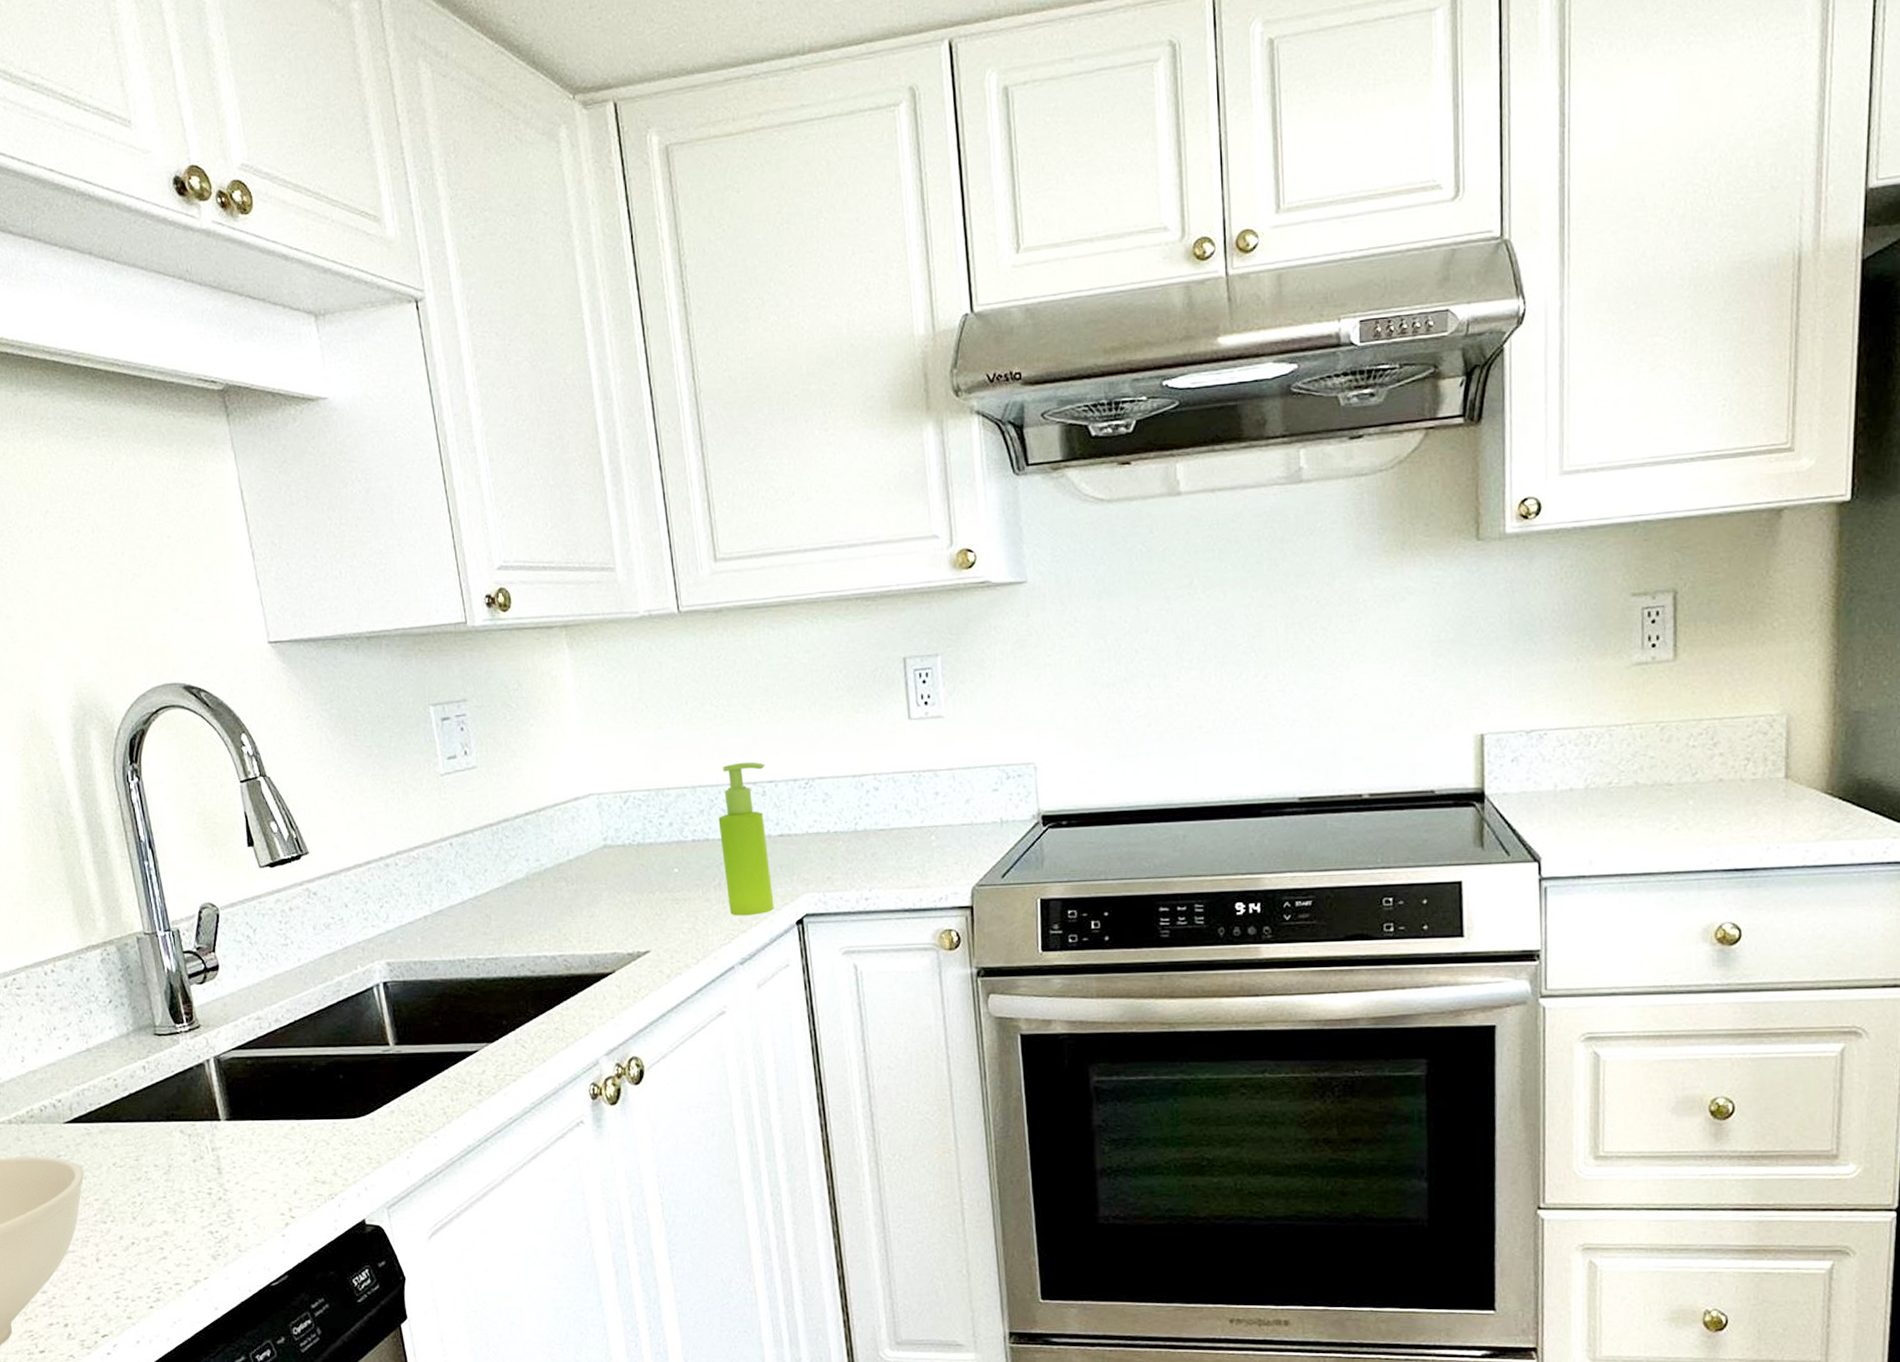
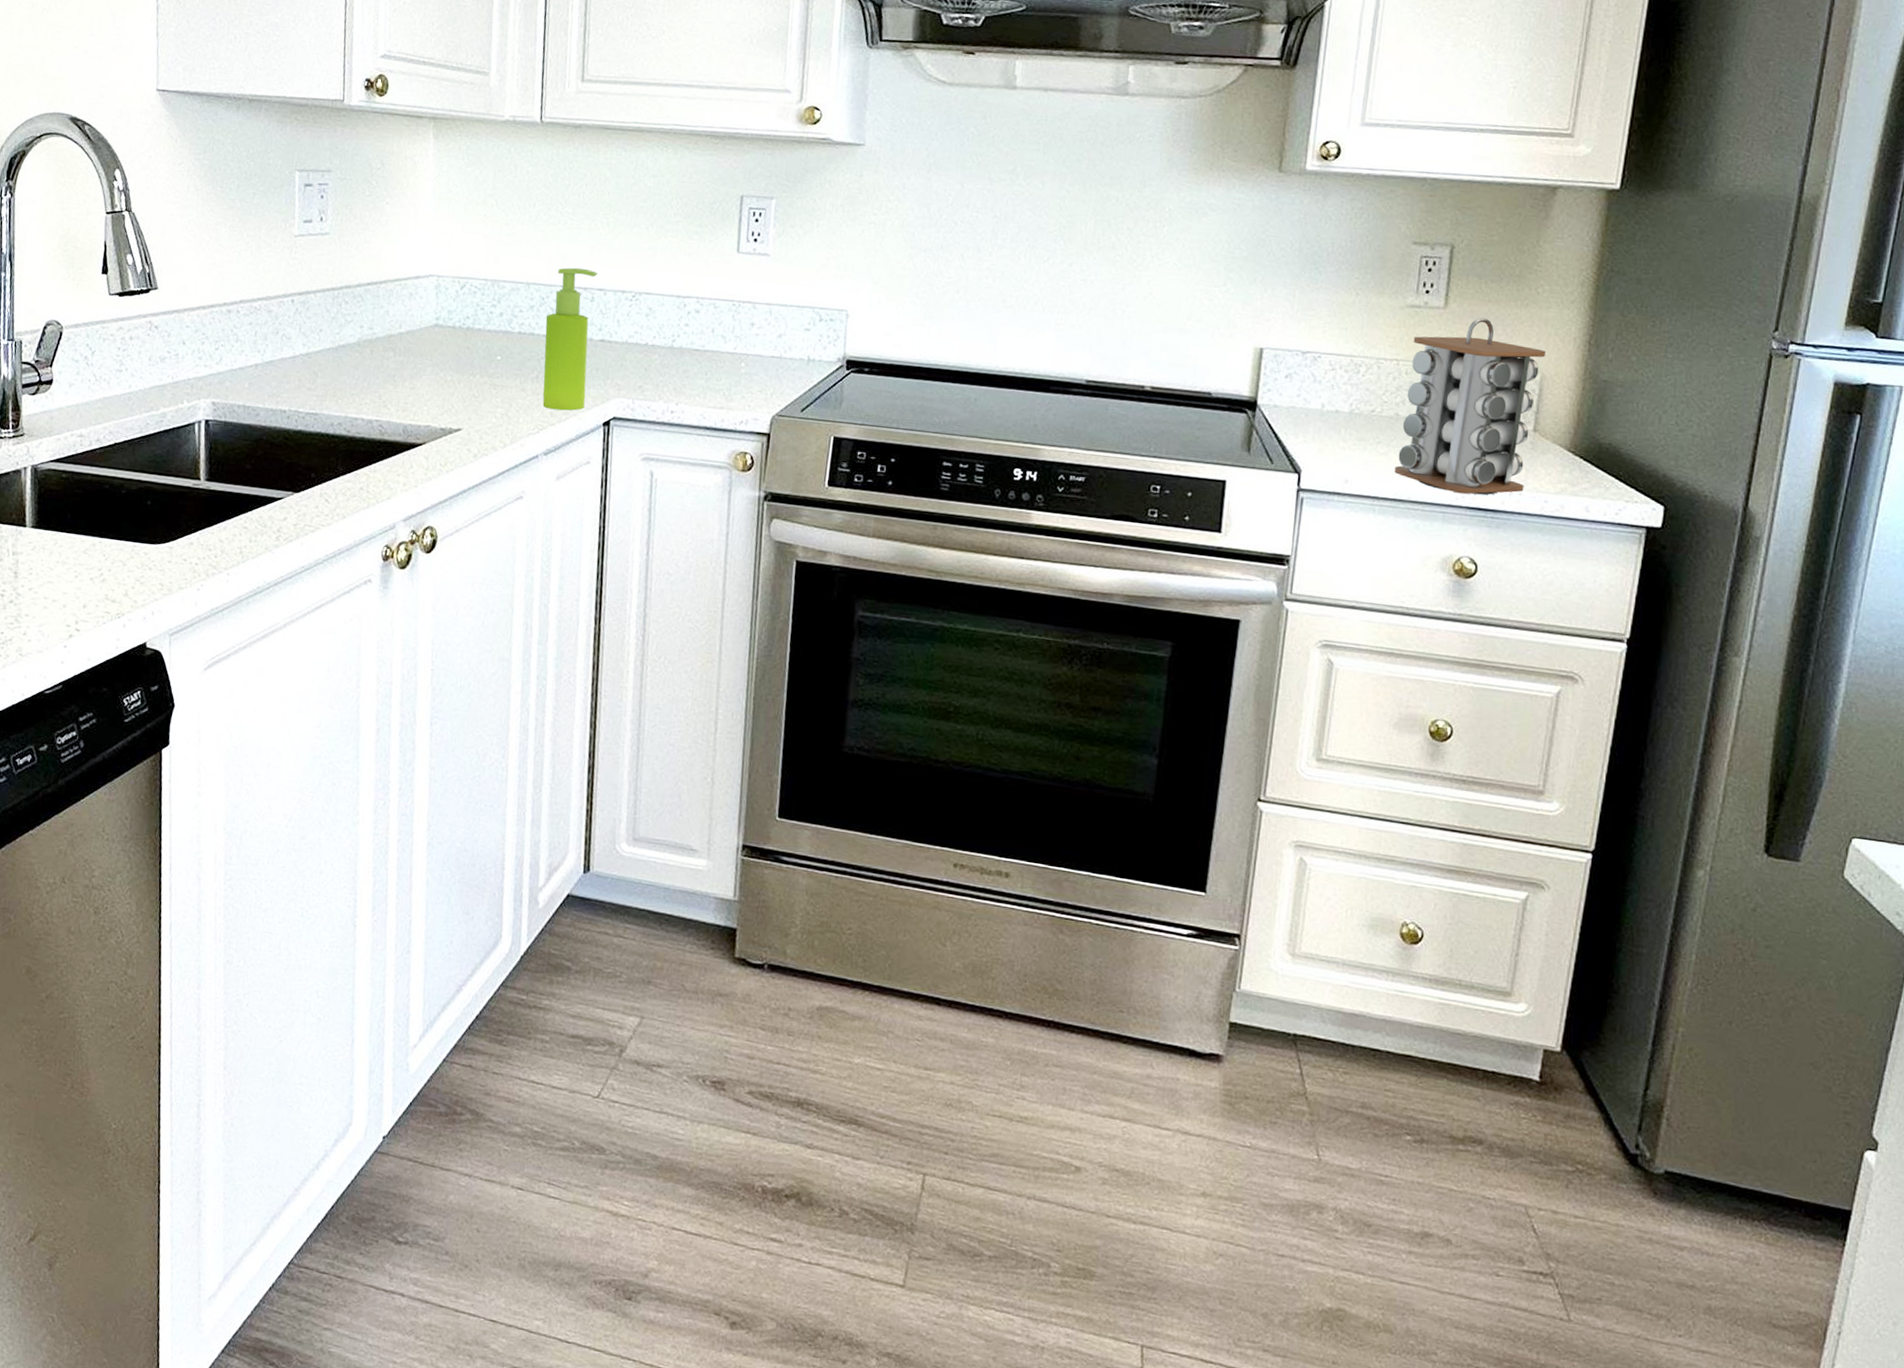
spice rack: none [1640,664,1789,857] -> present [1394,317,1546,495]

